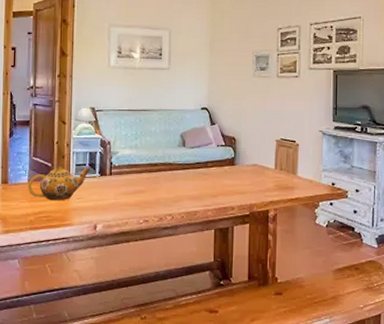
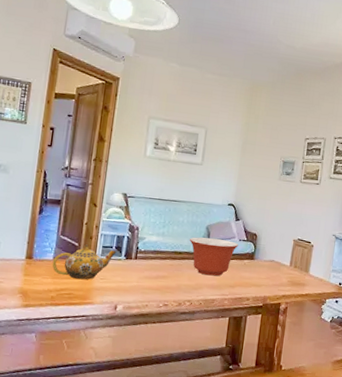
mixing bowl: none [163,145,217,186] -> present [189,237,239,276]

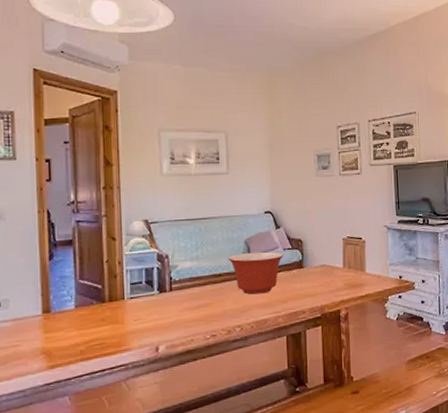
teapot: present [52,244,117,280] -> none [74,285,148,326]

